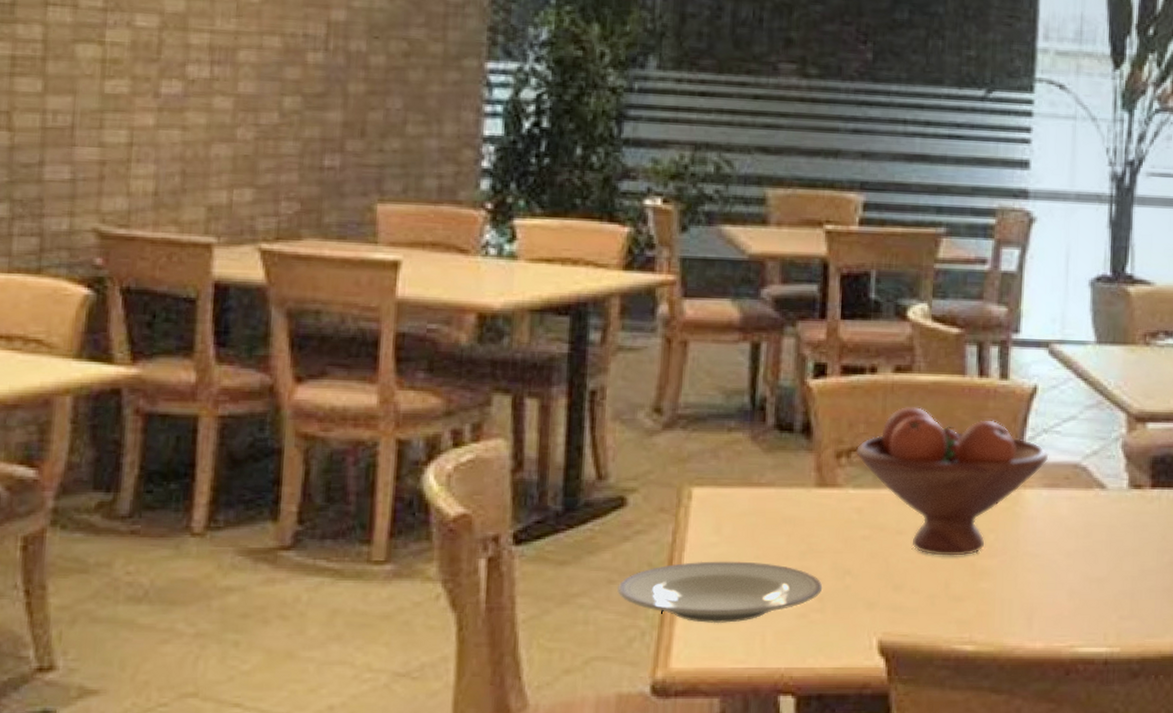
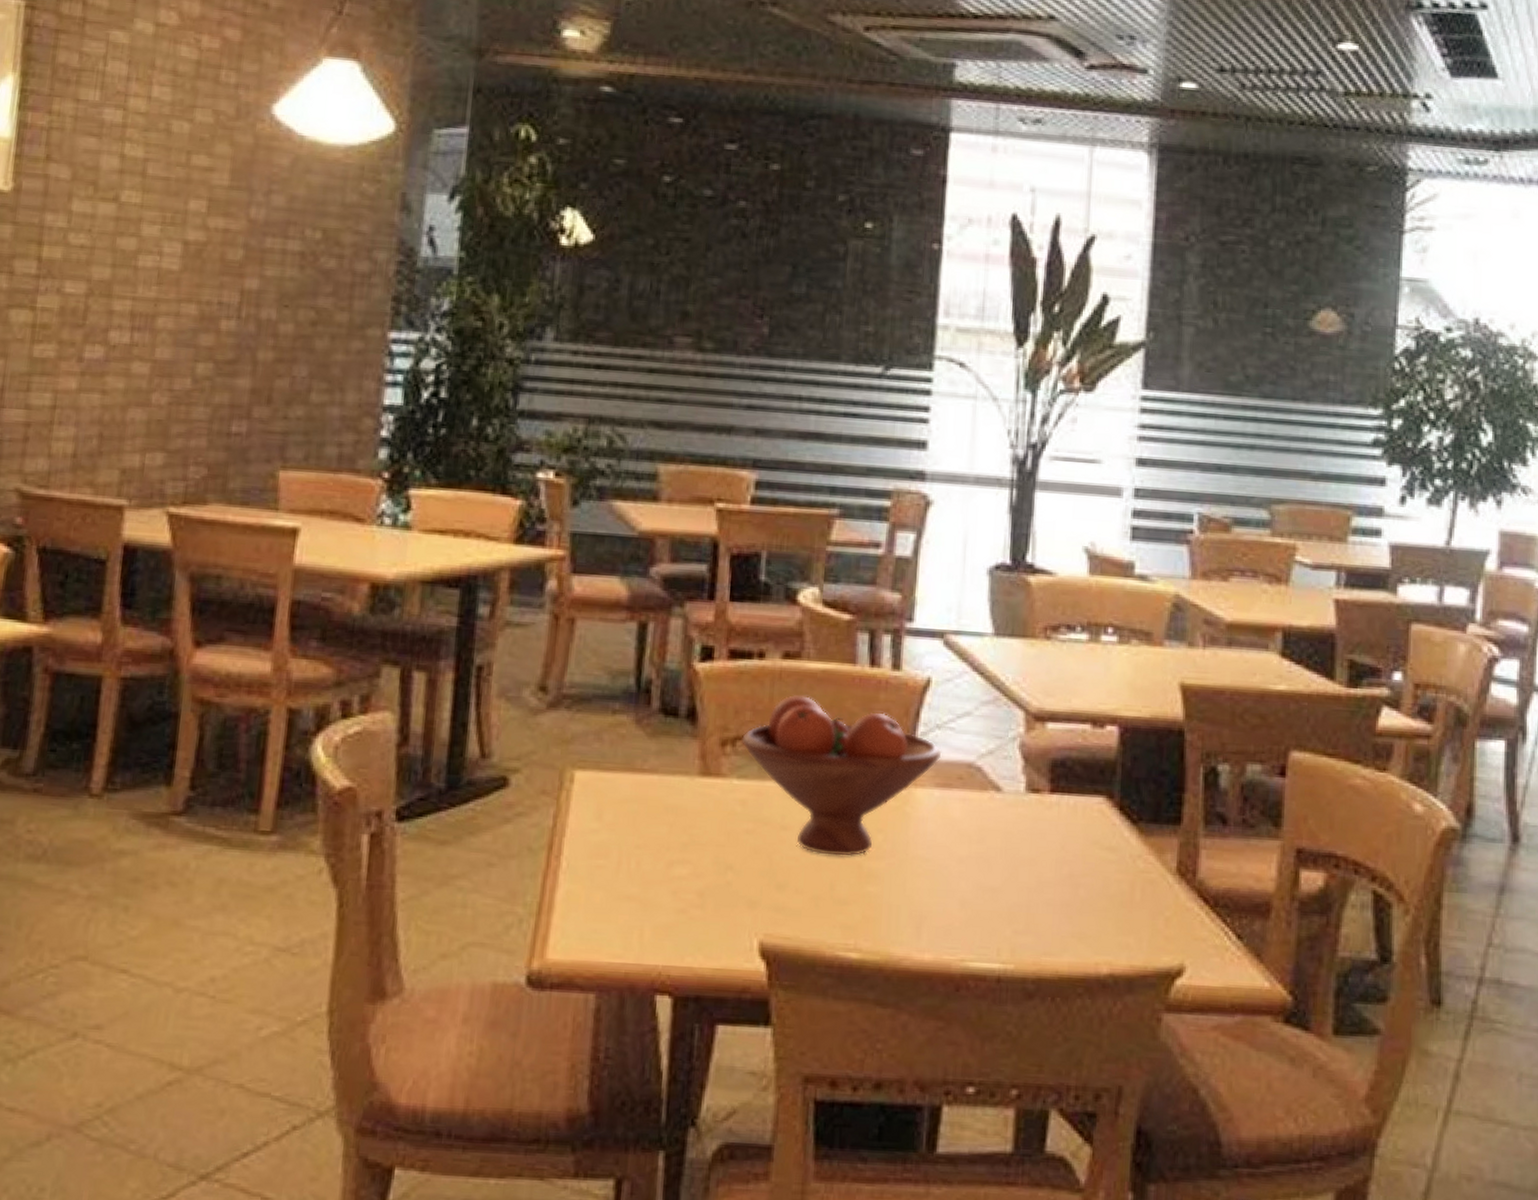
plate: present [617,561,823,624] -> none [497,848,704,915]

